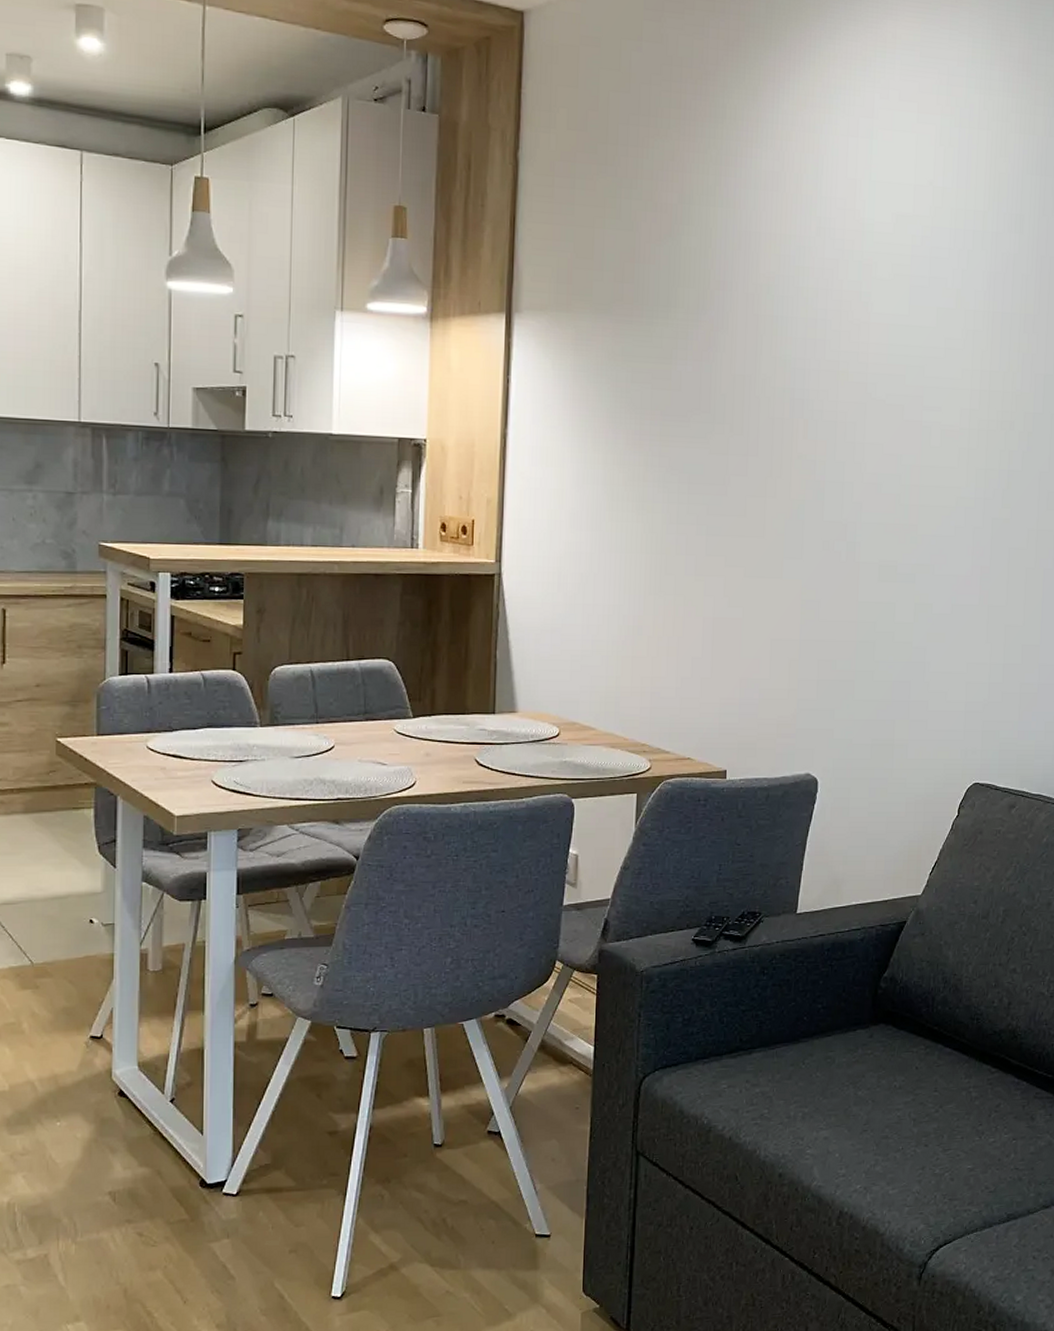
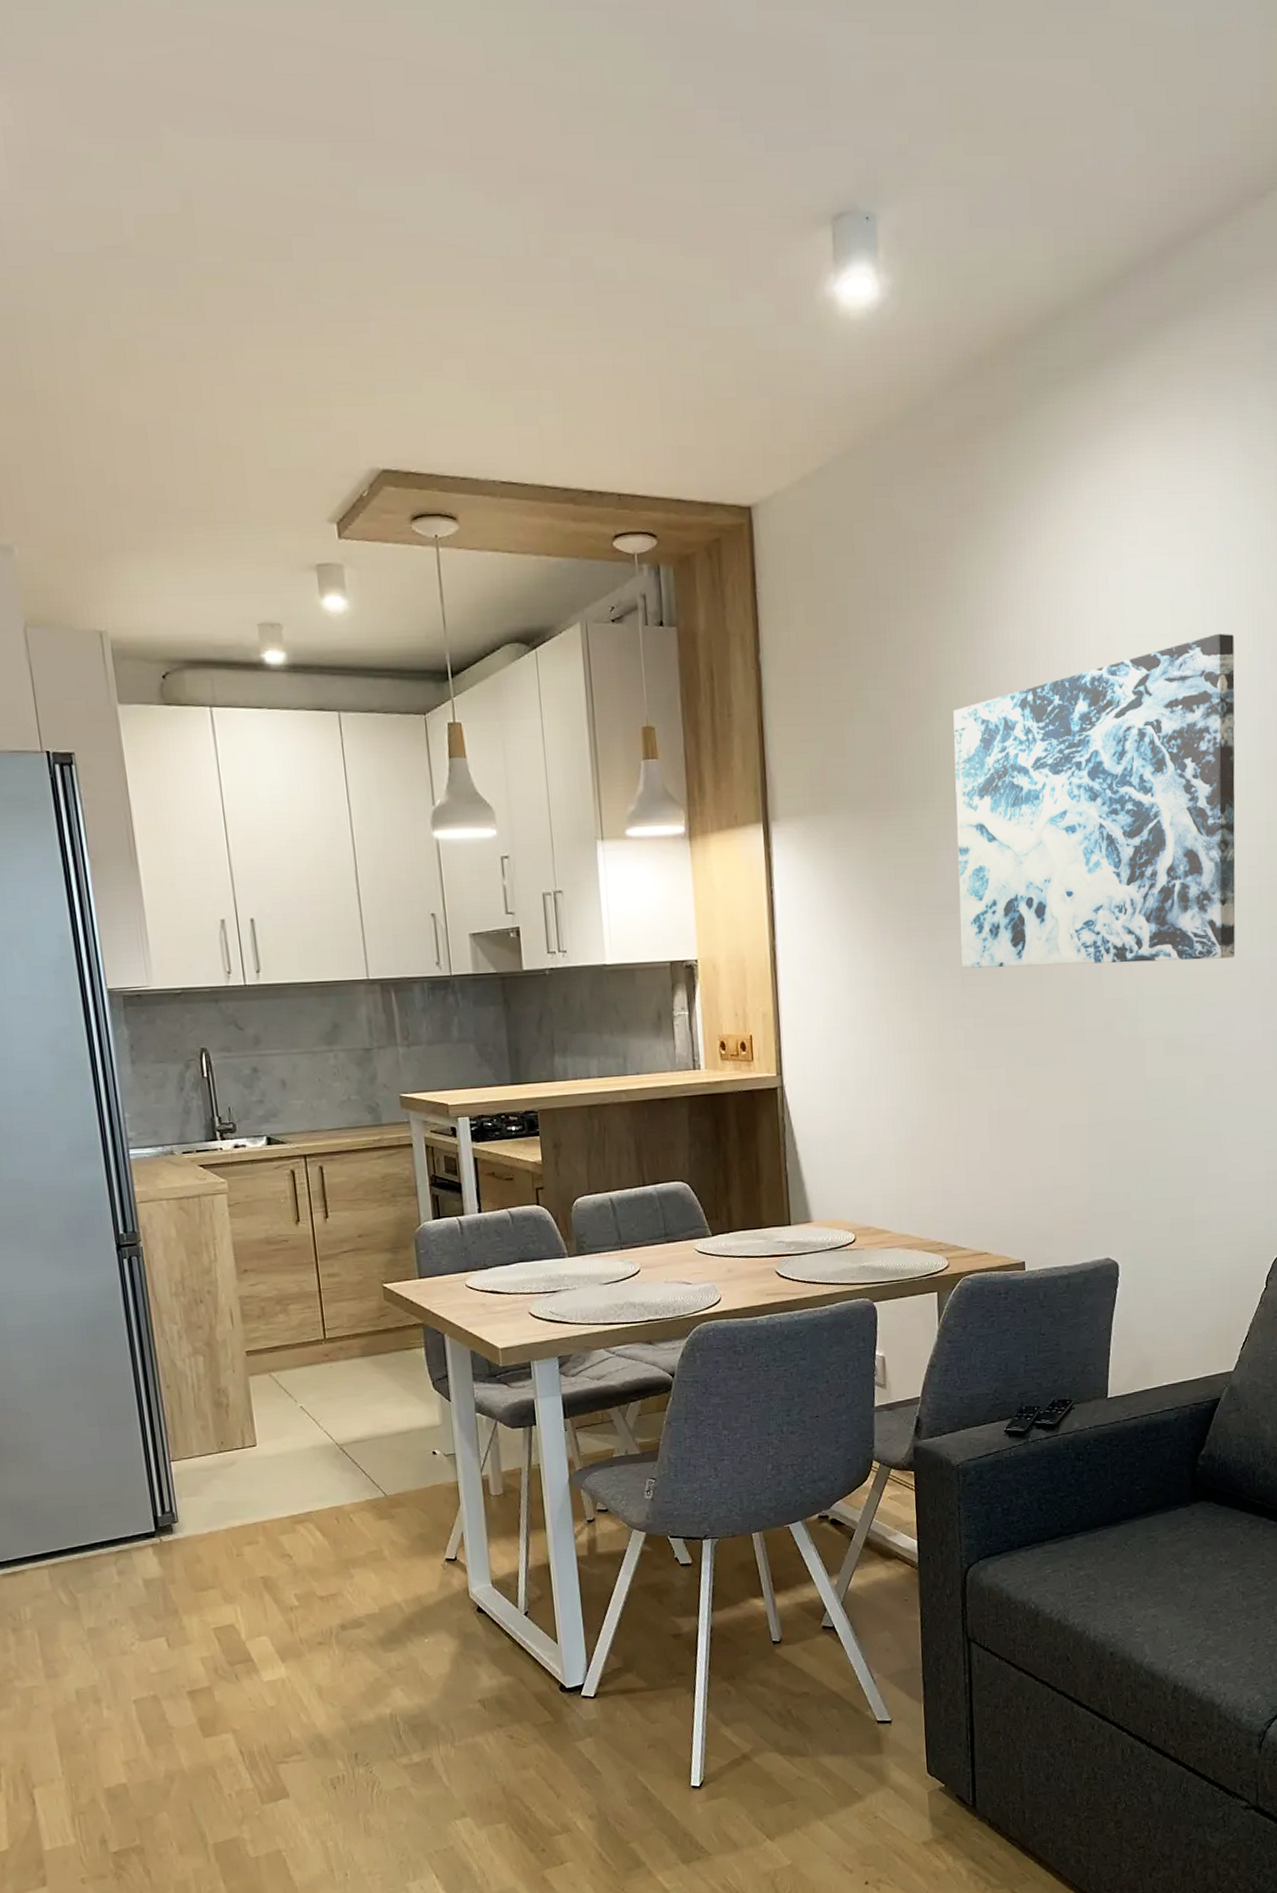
wall art: none [689,189,971,494] -> present [953,633,1236,969]

